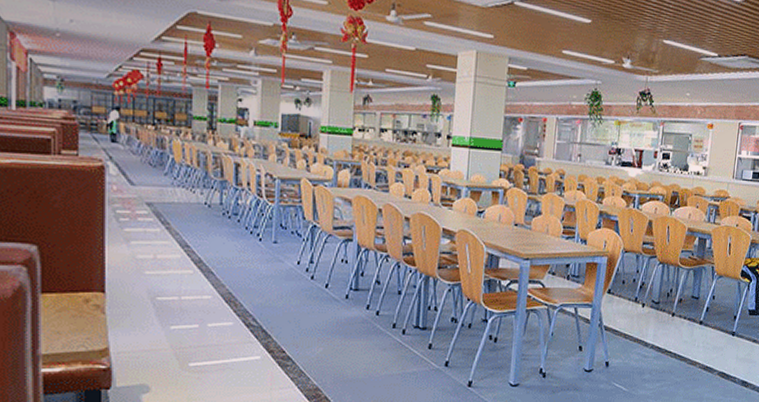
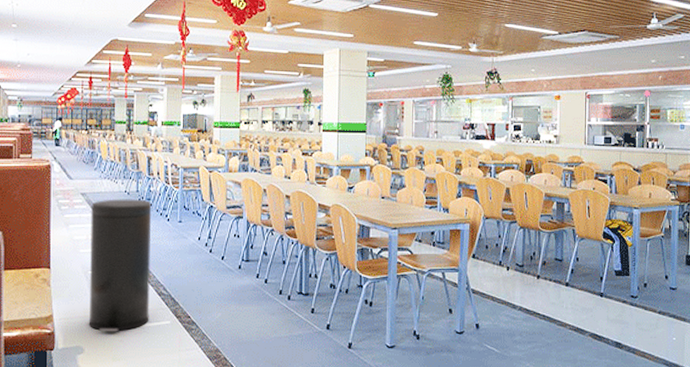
pedal bin: none [156,211,240,368] -> present [88,199,152,332]

